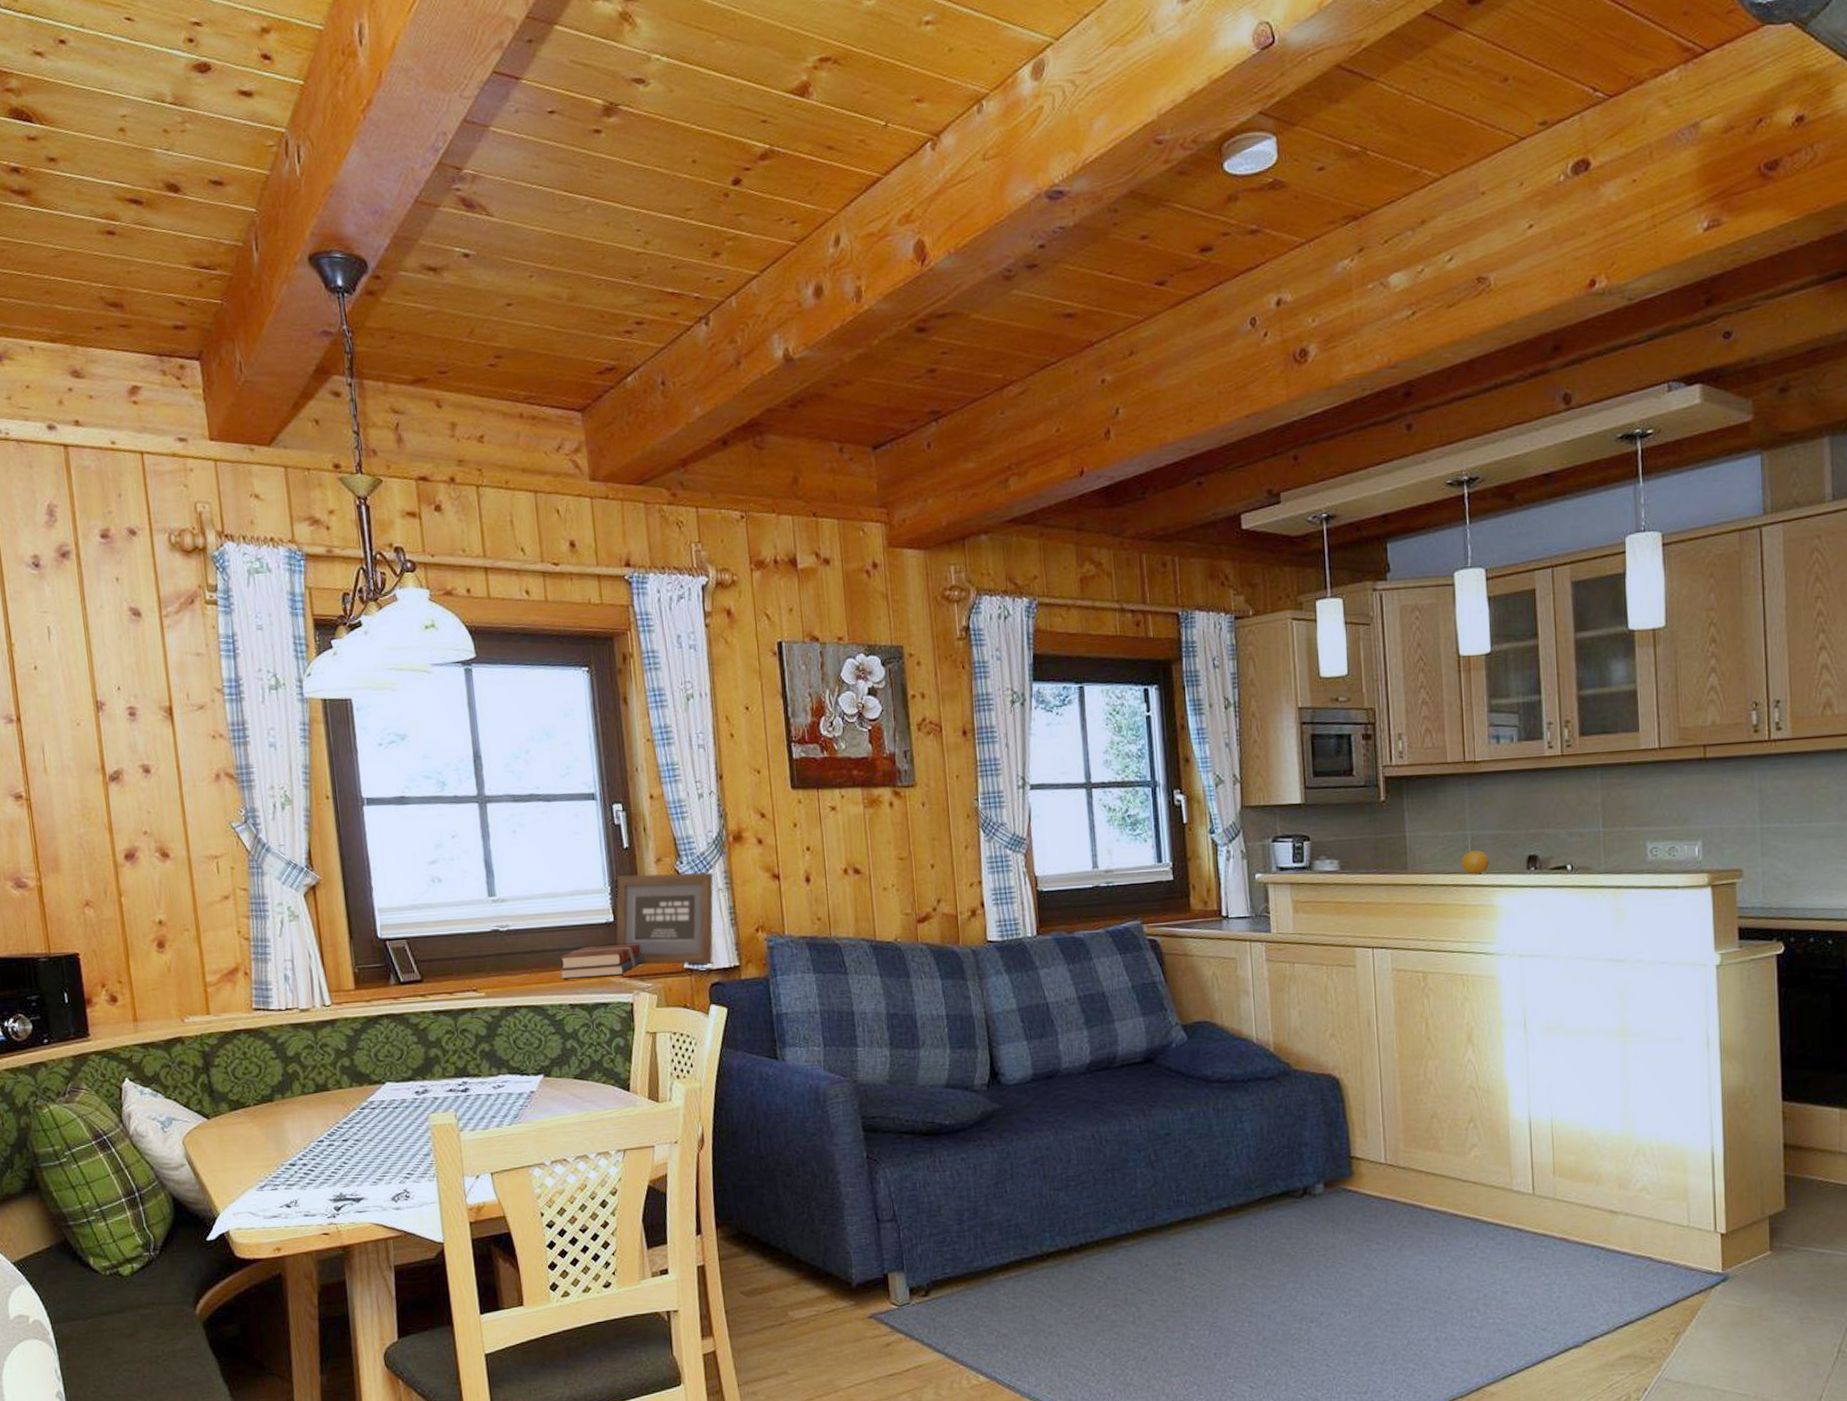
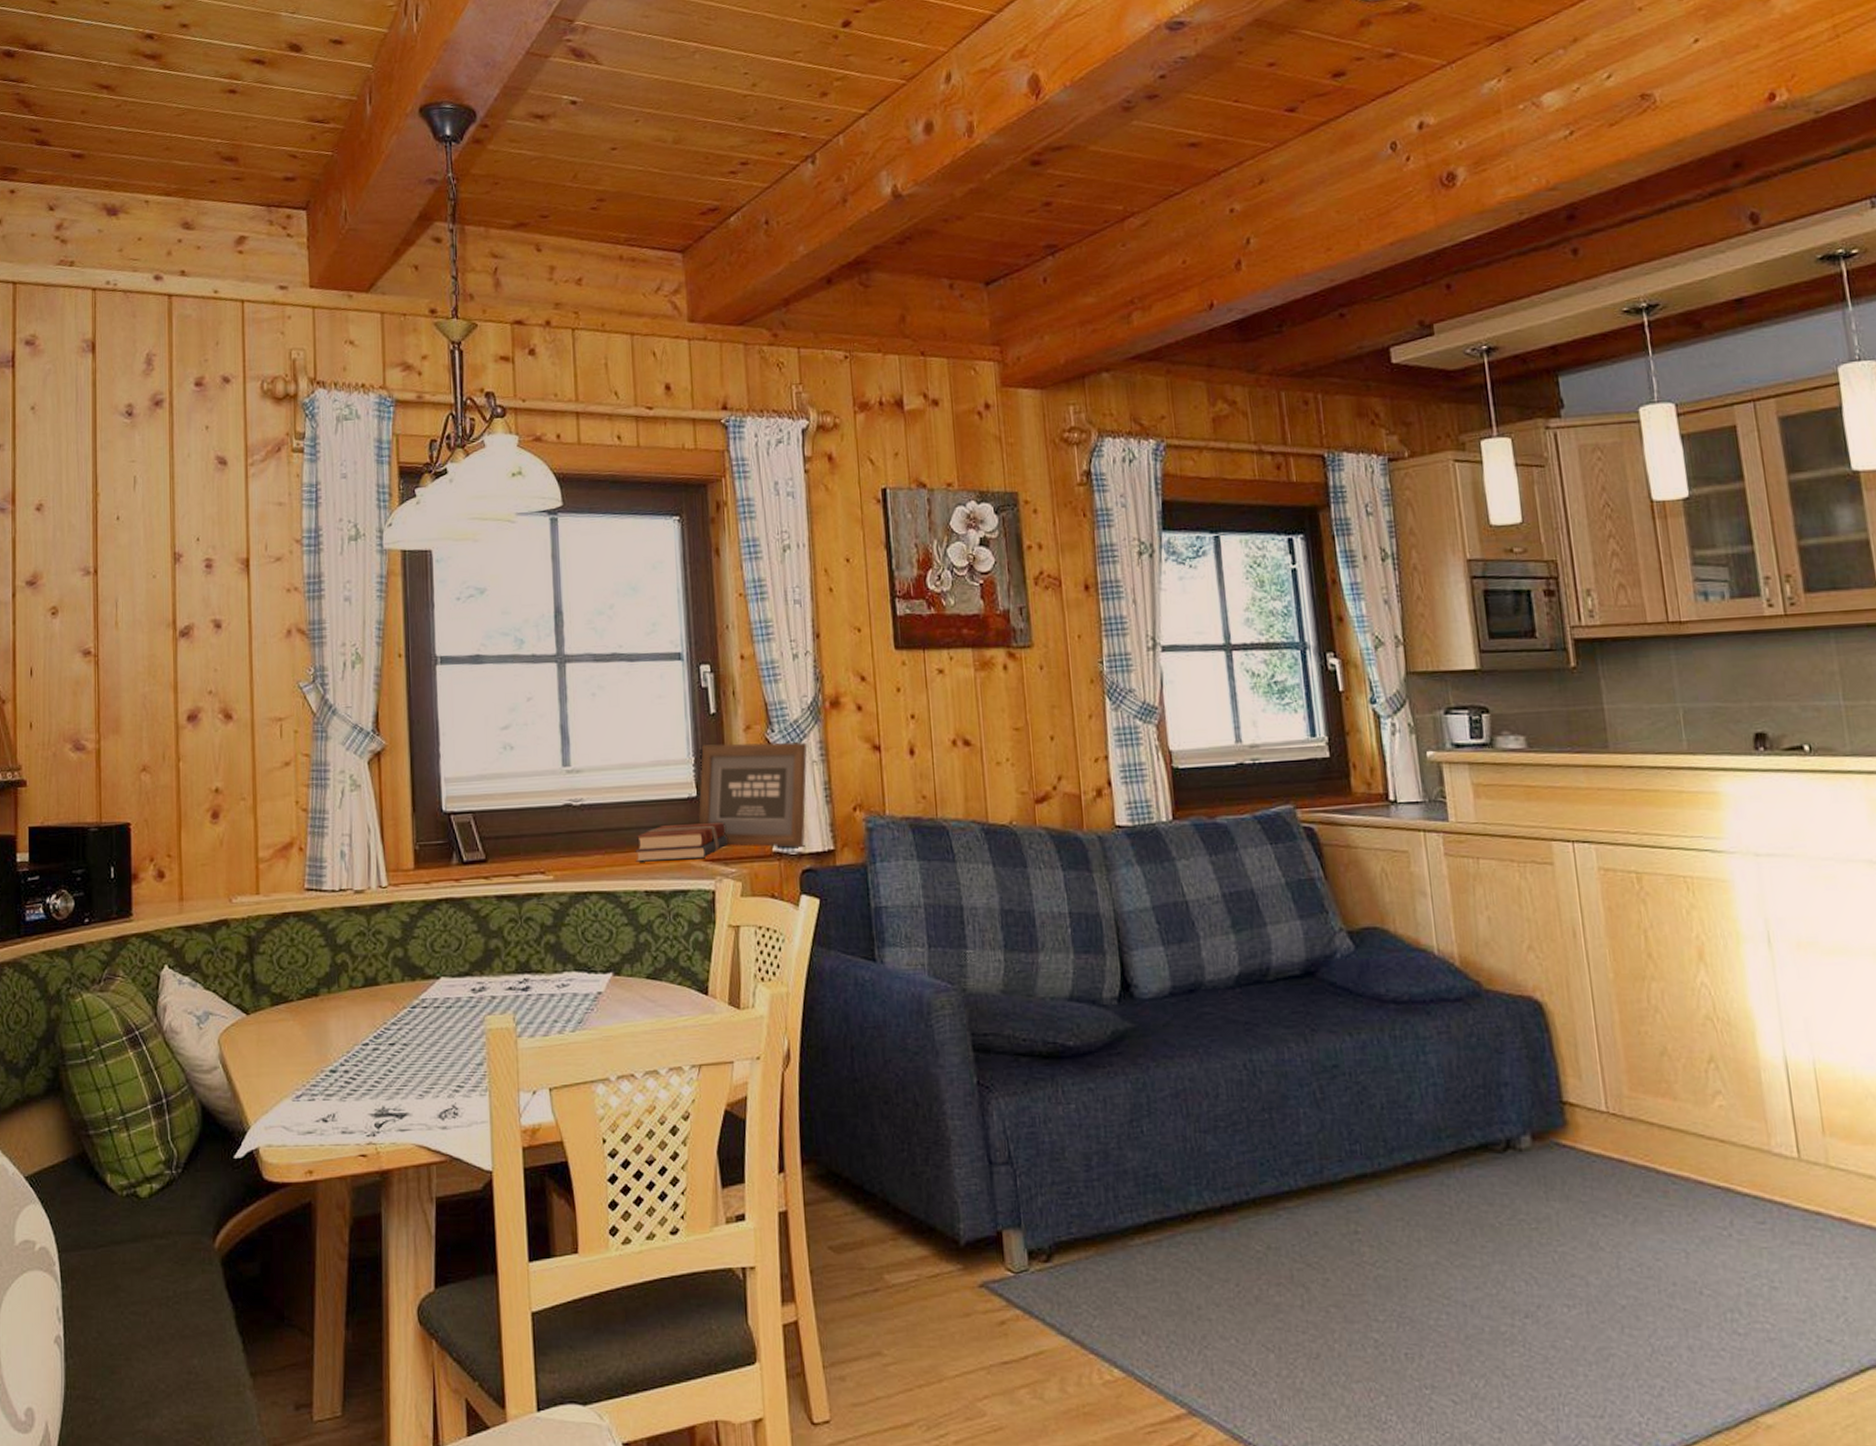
fruit: present [1460,850,1489,875] -> none [1672,725,1708,756]

